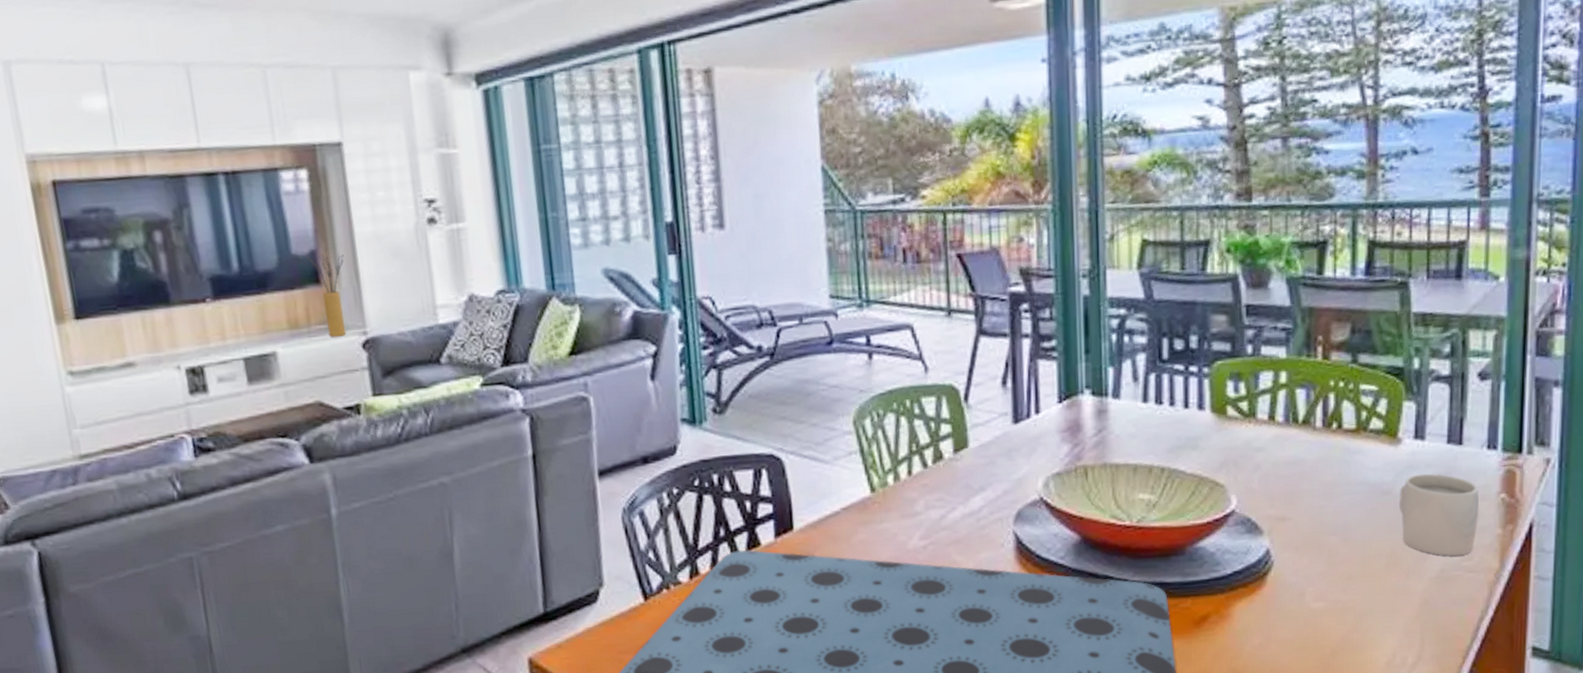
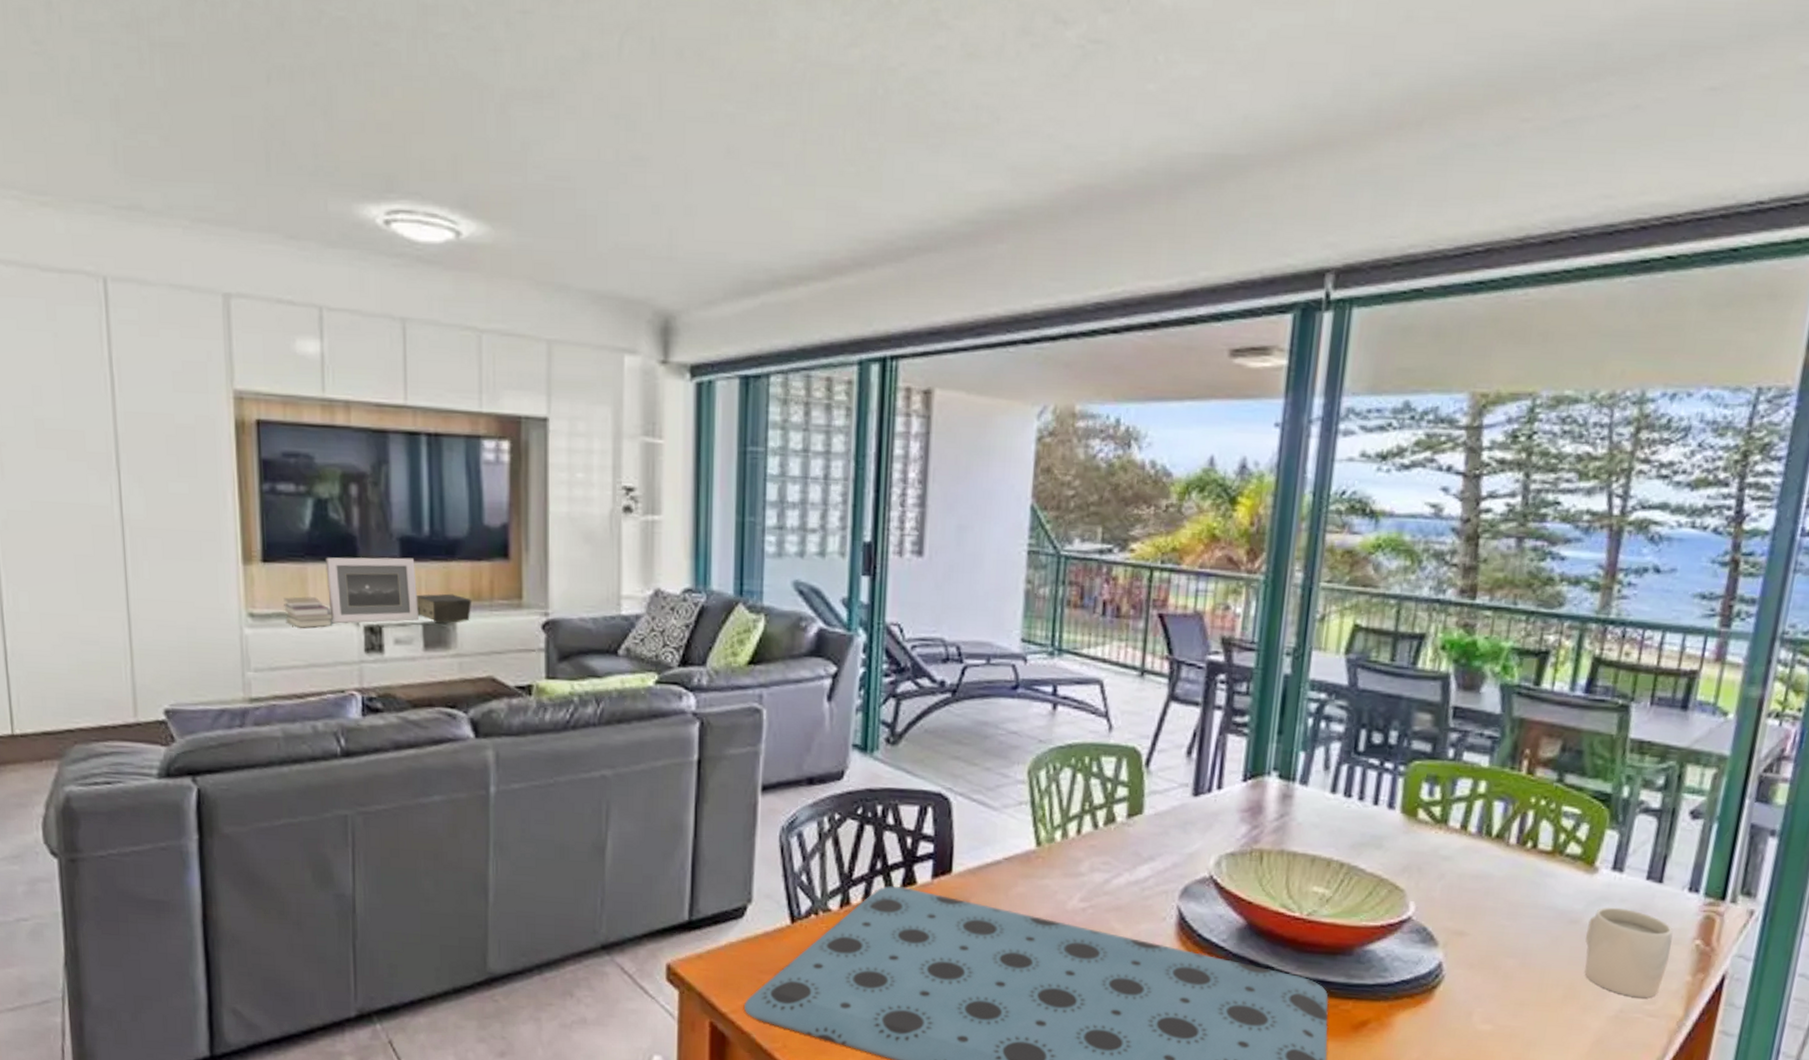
books: none [101,347,154,379] -> present [283,596,334,628]
picture frame: none [138,296,239,371] -> present [326,557,419,624]
speaker: none [233,325,290,356] -> present [416,593,472,623]
vase: present [305,254,347,339] -> none [497,526,535,616]

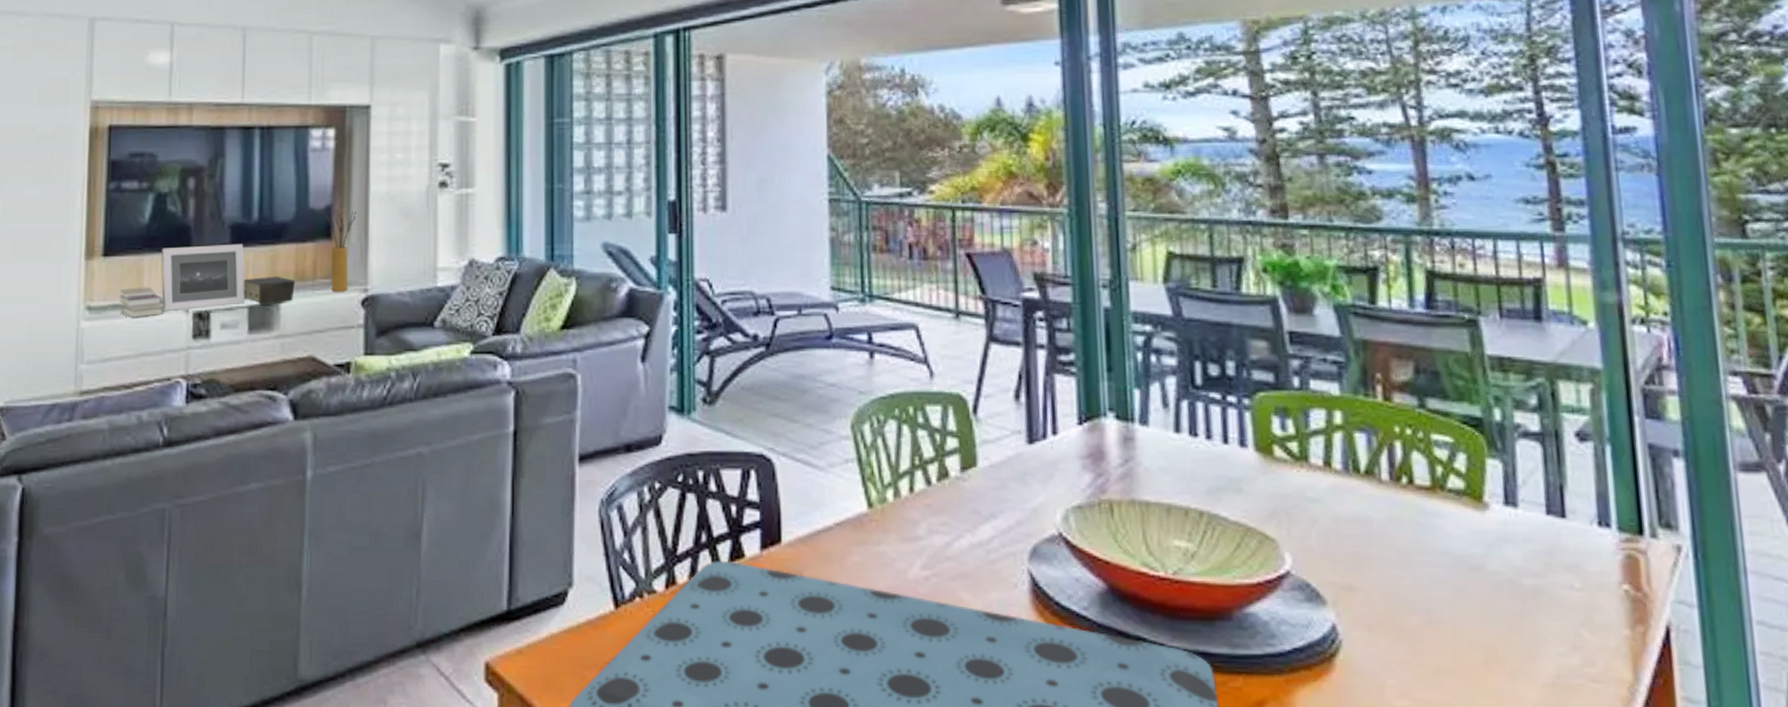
vase: none [497,526,535,616] -> present [321,208,357,293]
mug: present [1584,907,1673,998] -> none [1493,549,1599,659]

